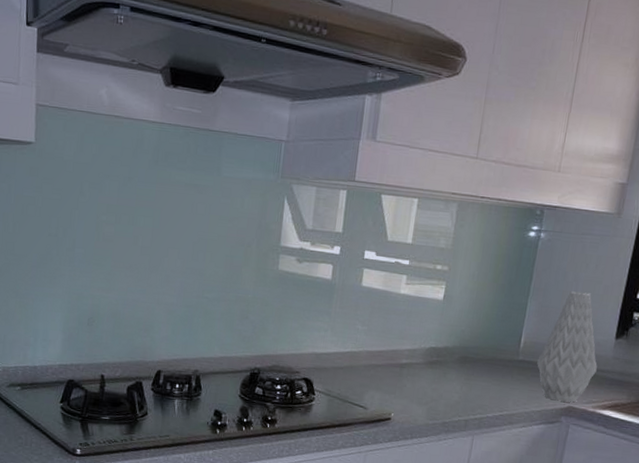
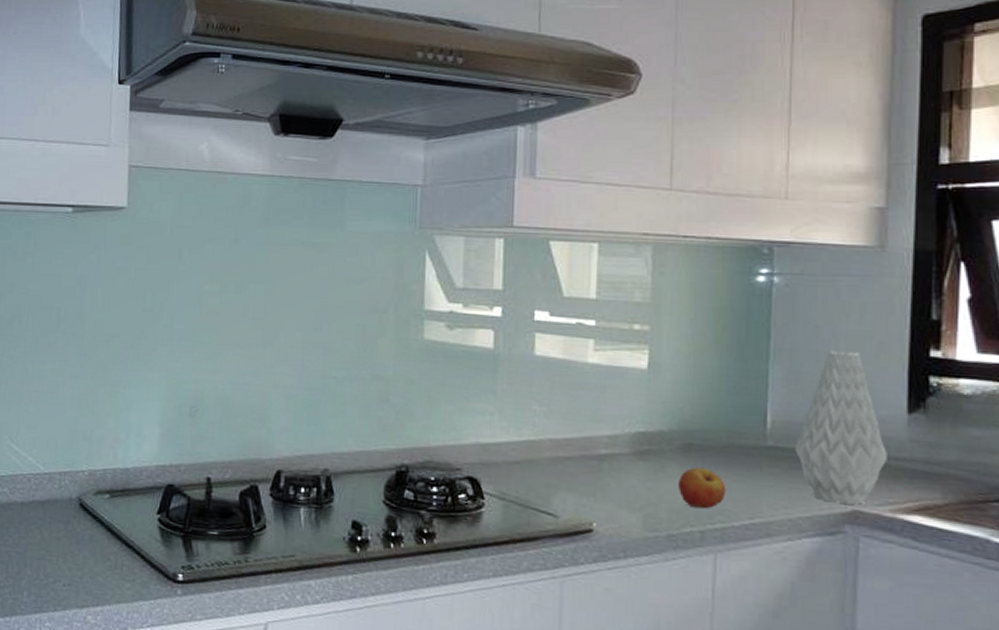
apple: none [453,374,487,404] -> present [677,467,727,509]

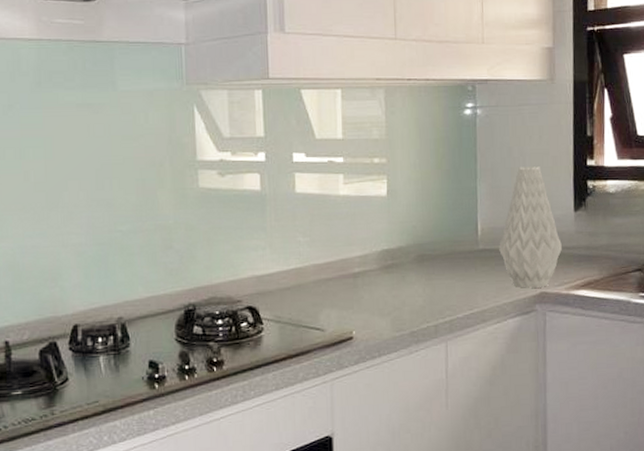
apple: present [677,467,727,509] -> none [415,273,452,307]

